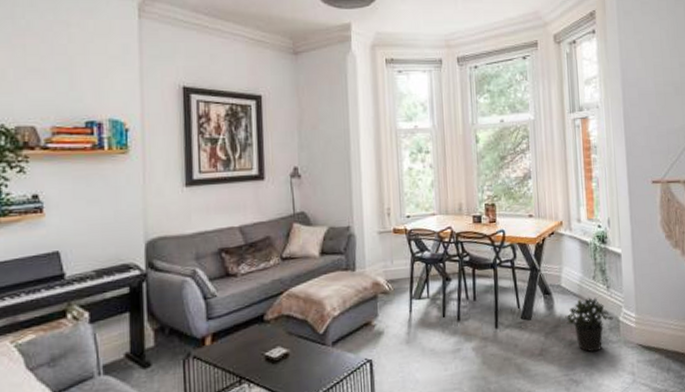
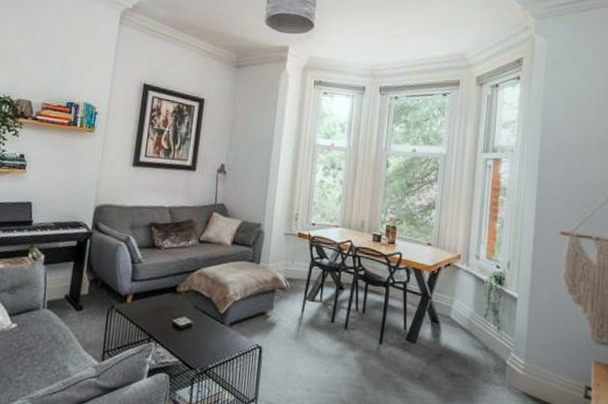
potted plant: present [565,296,613,352] -> none [450,333,500,390]

